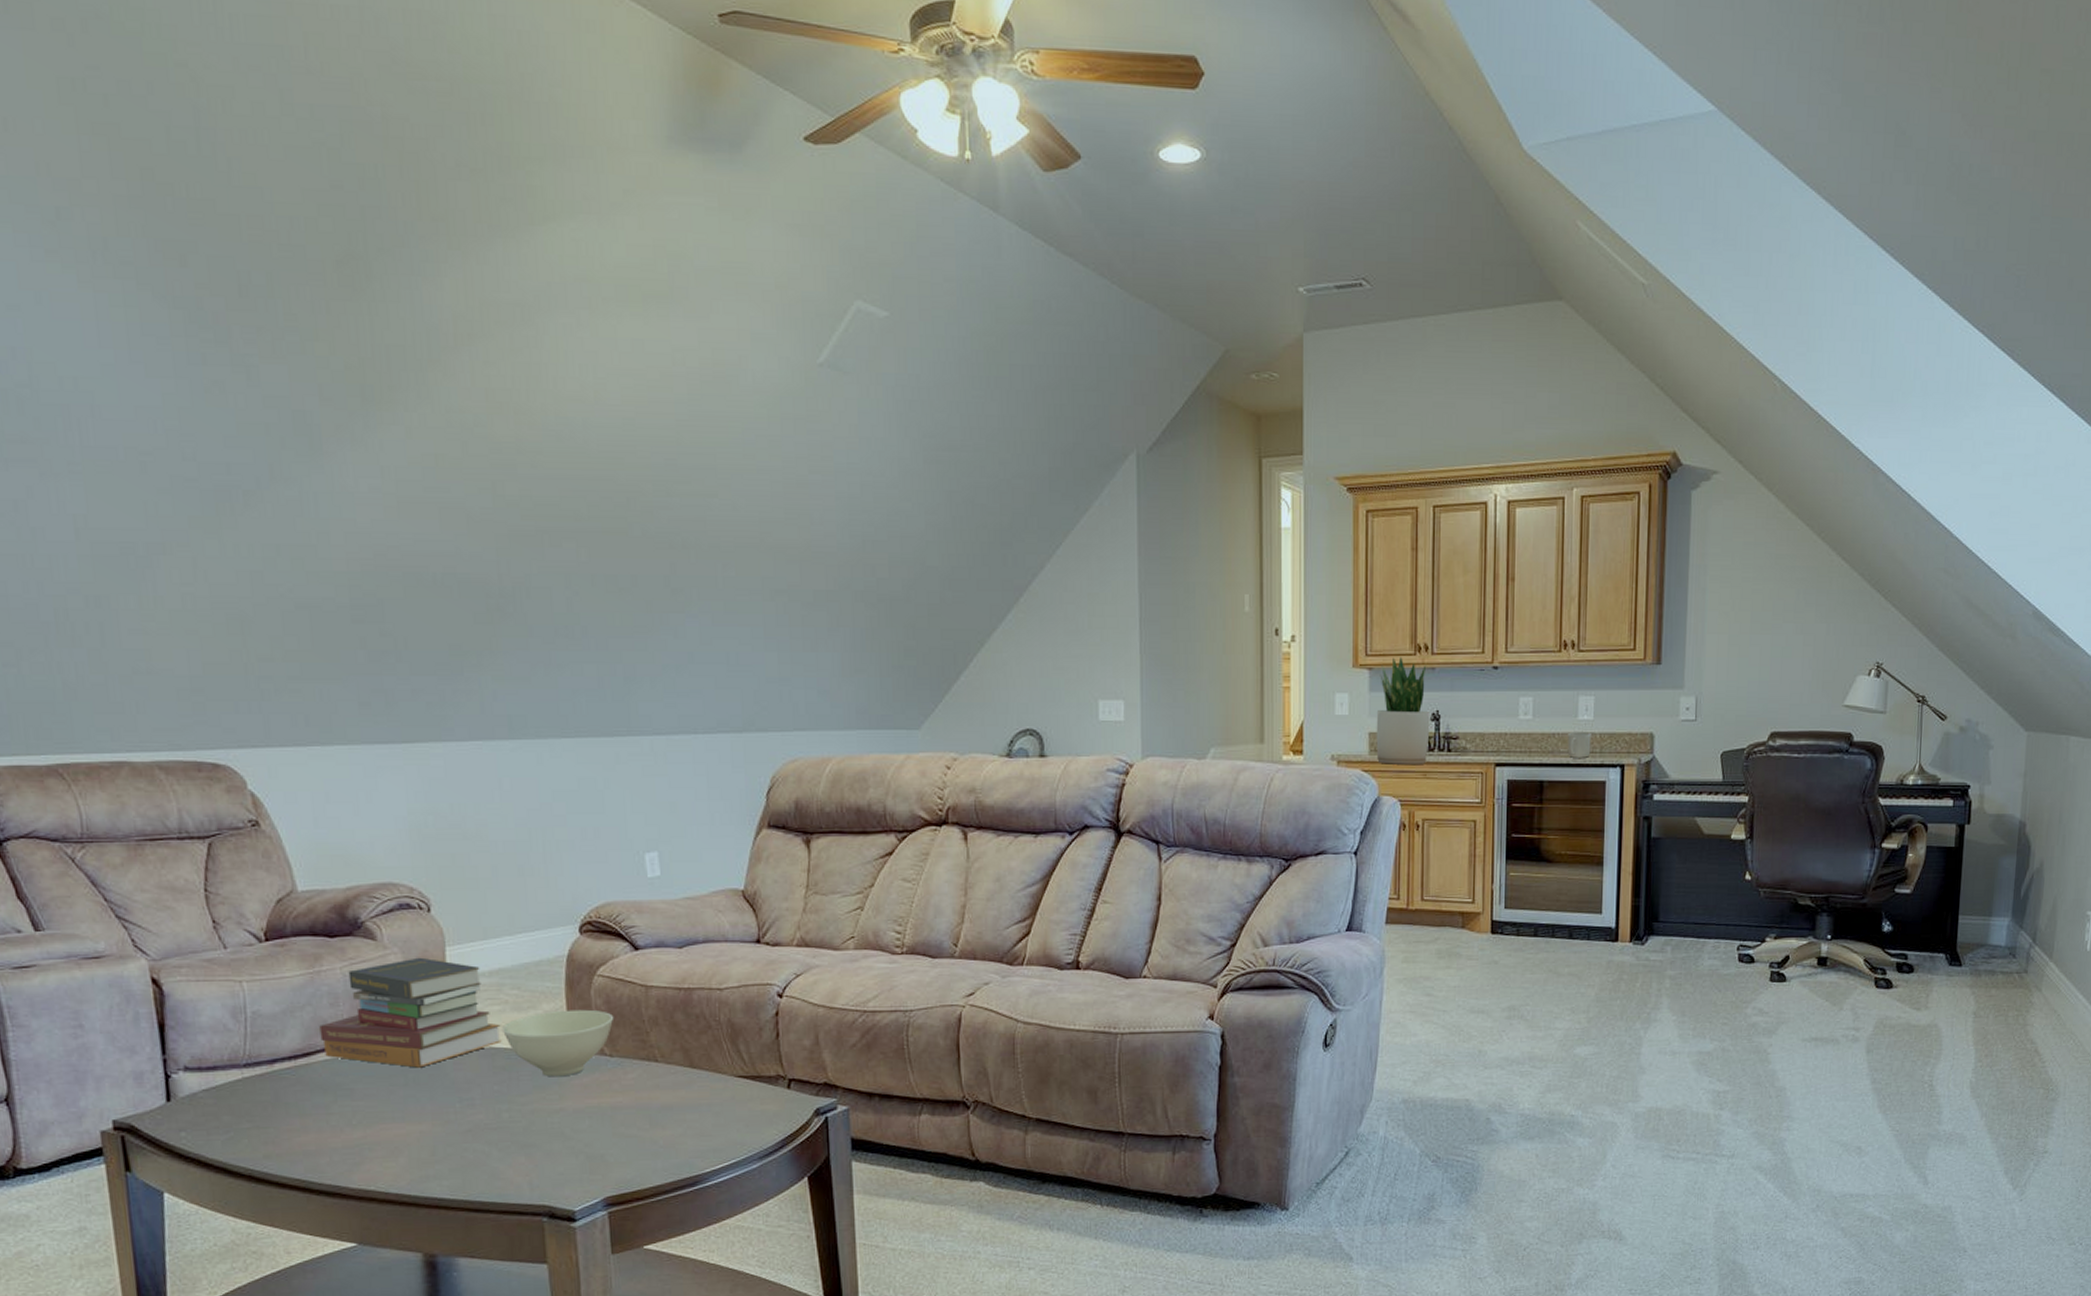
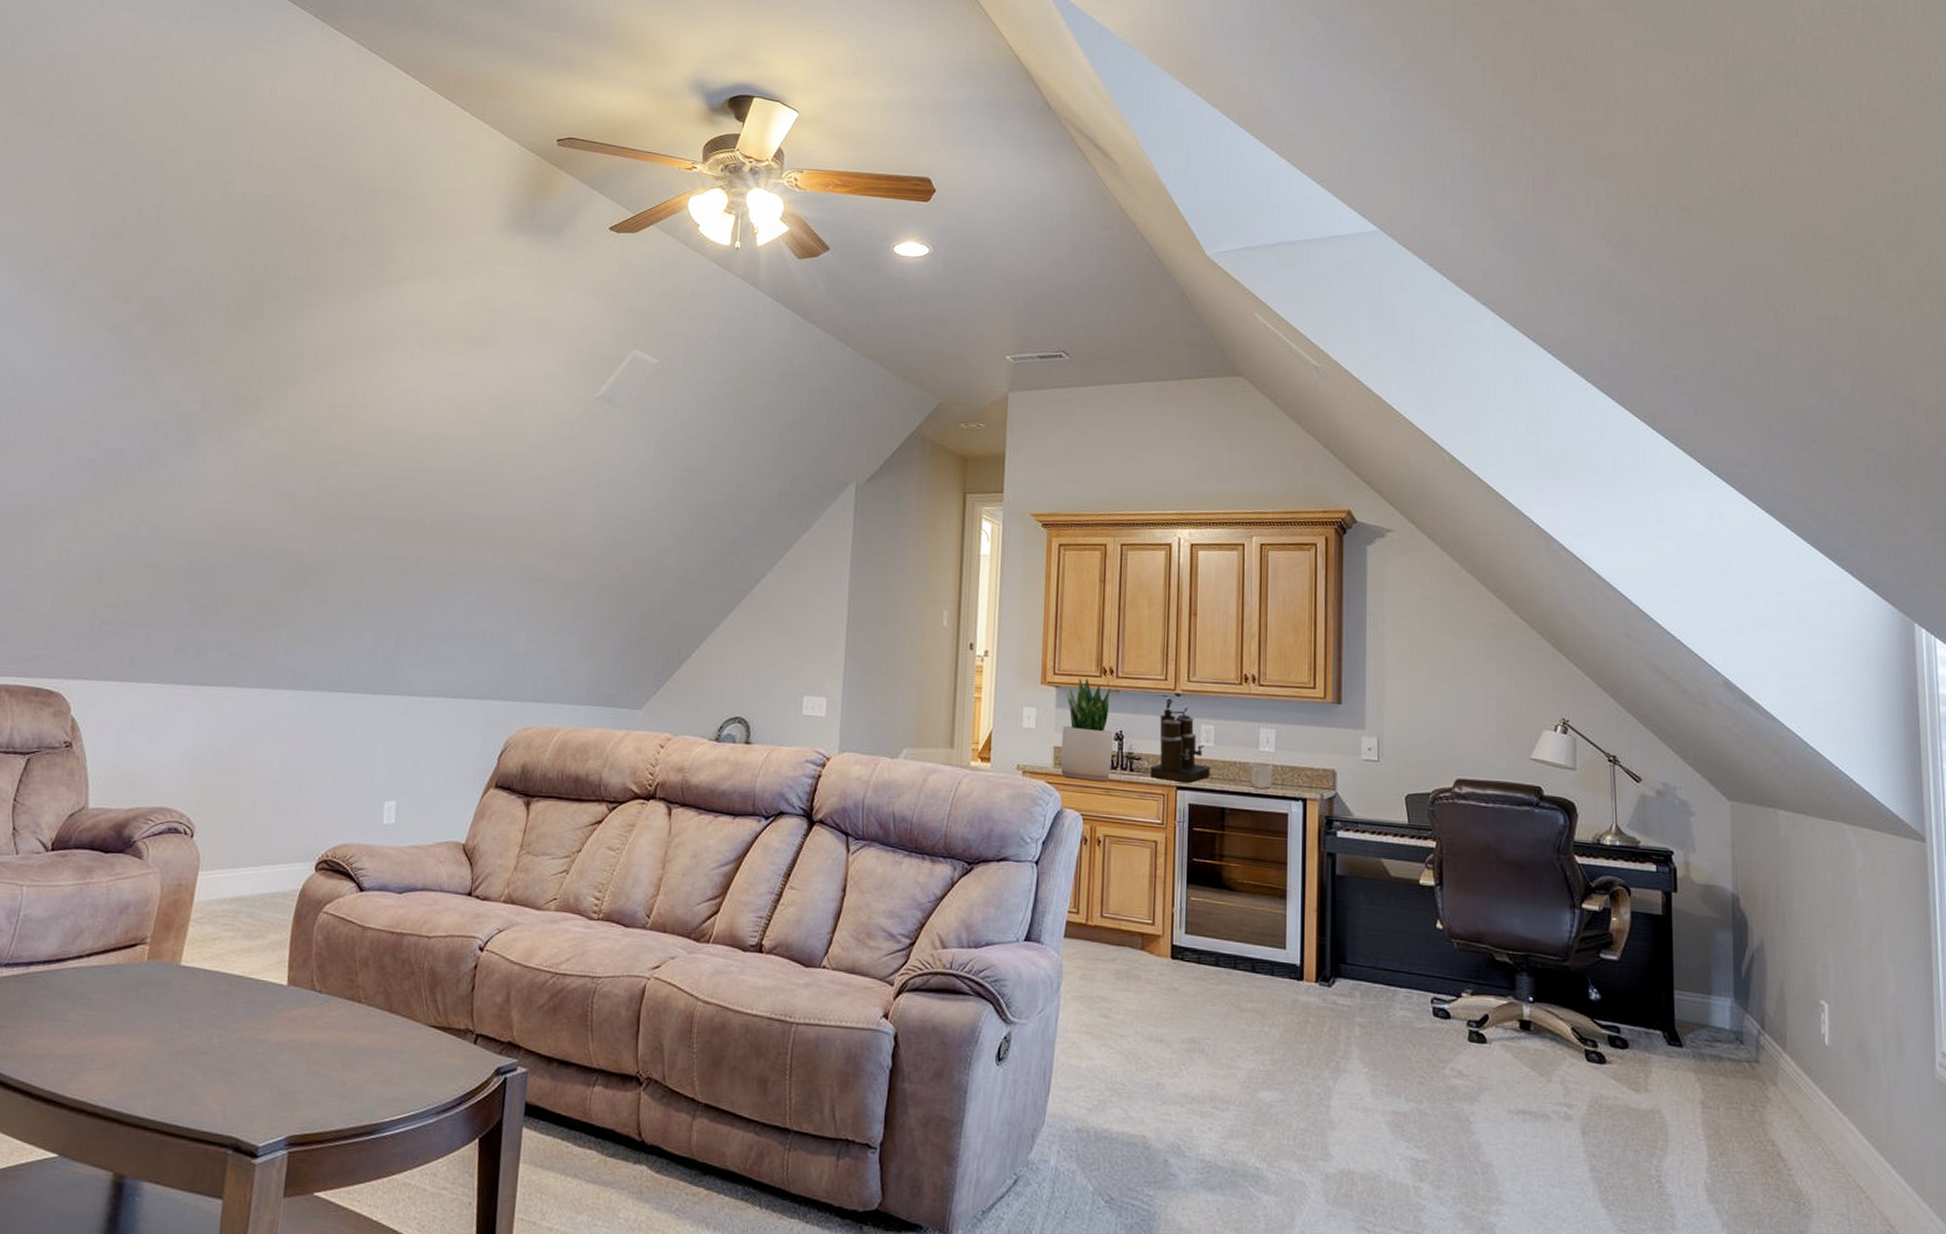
books: present [319,957,502,1068] -> none [74,878,230,985]
bowl: present [501,1009,614,1077] -> none [229,942,330,1008]
coffee maker: none [1466,672,1530,760] -> present [1148,698,1212,784]

